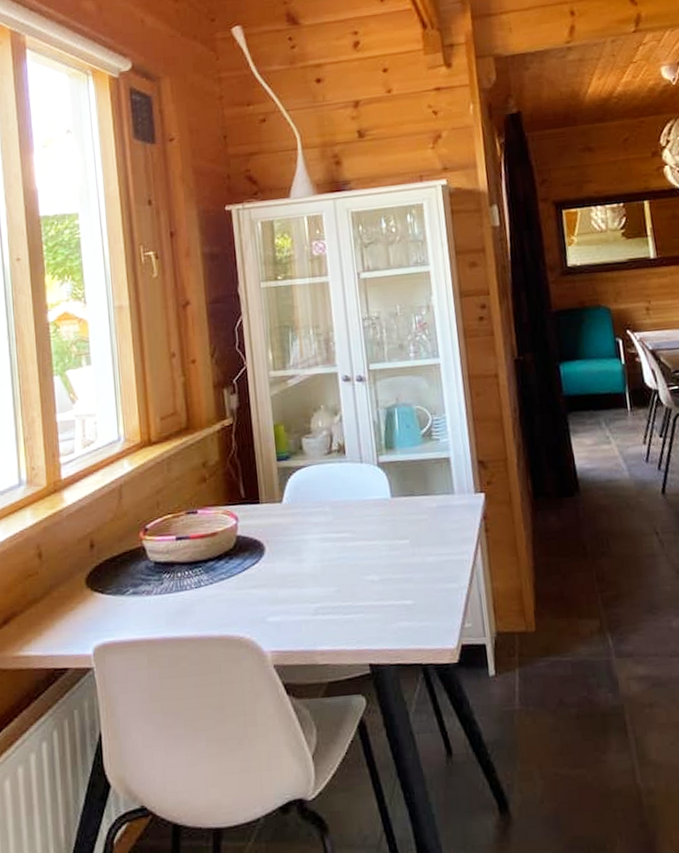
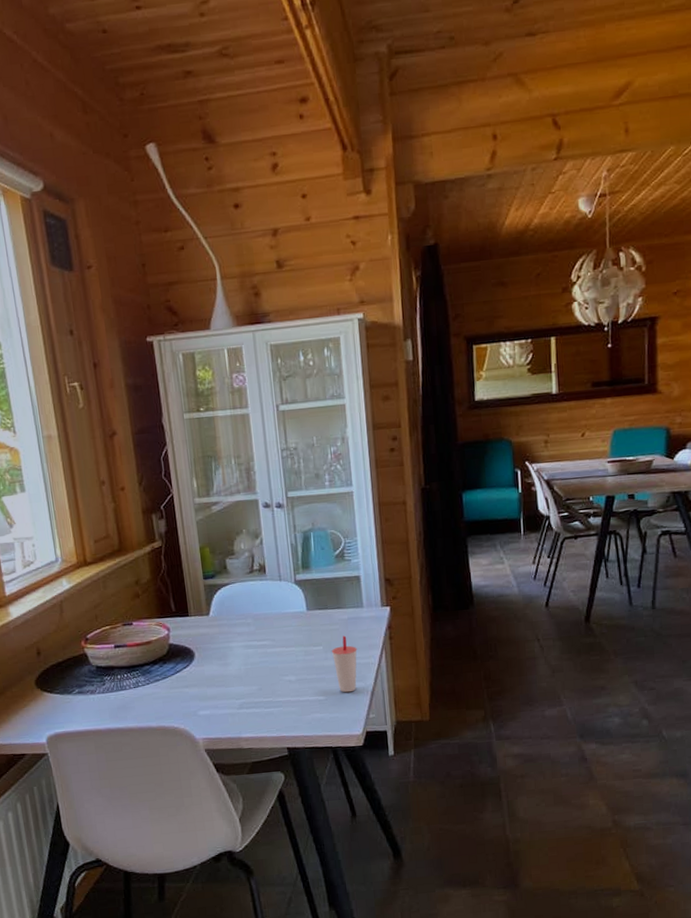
cup: none [419,527,449,596] -> present [331,635,357,693]

